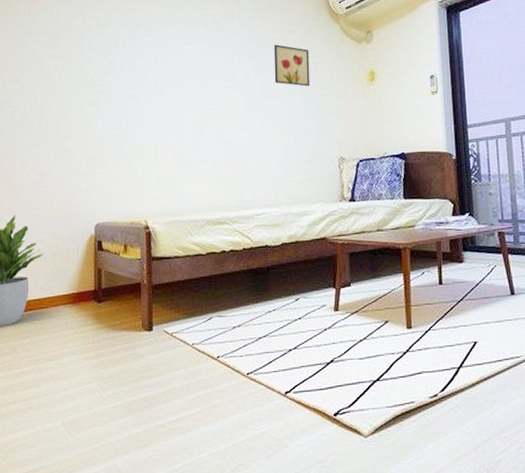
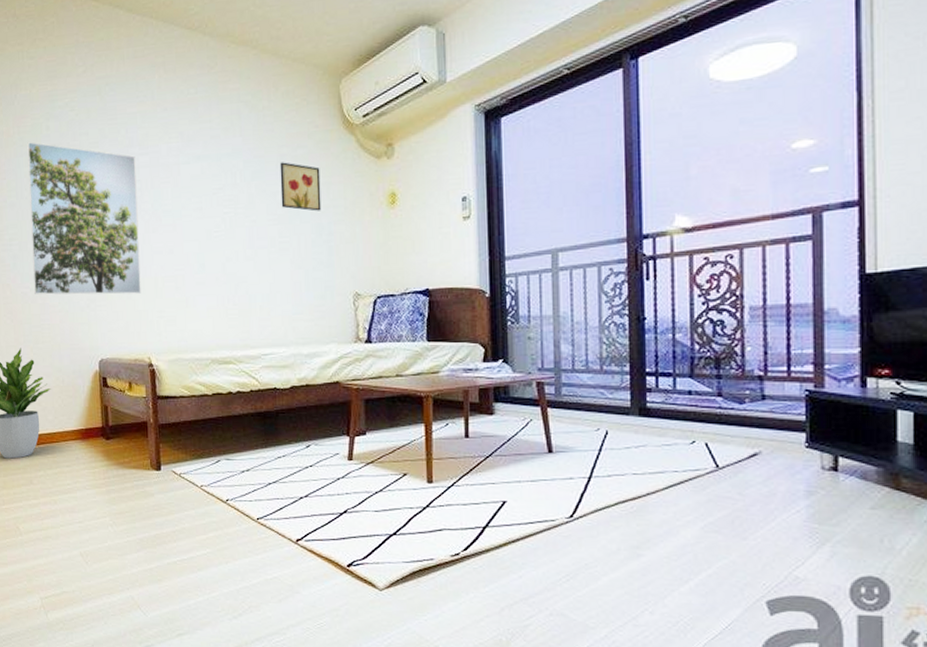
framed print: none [34,23,141,163] -> present [27,142,141,295]

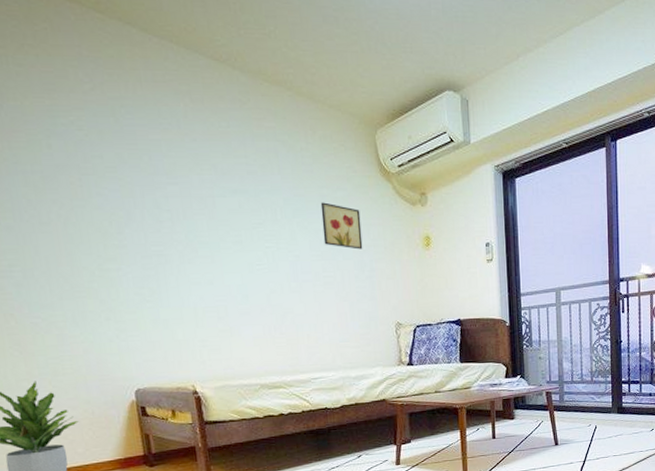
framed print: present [27,142,141,295] -> none [23,160,180,325]

